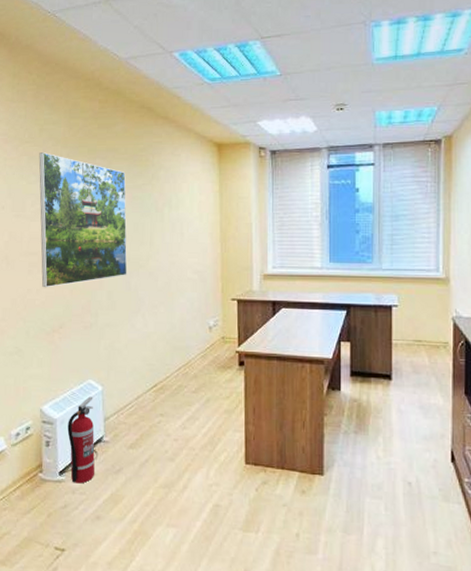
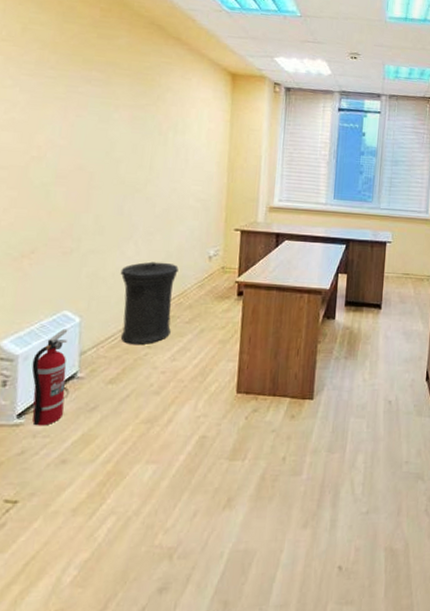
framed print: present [39,152,128,288] -> none [11,54,127,208]
trash can: none [132,333,182,412] -> present [120,261,179,344]

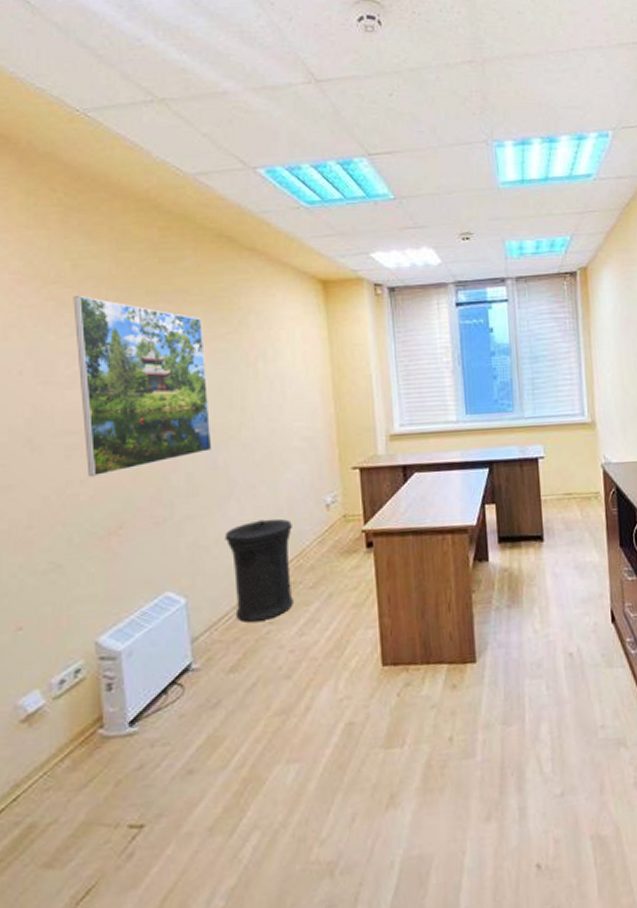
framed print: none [11,54,127,208] -> present [73,296,212,477]
fire extinguisher: present [31,329,68,426] -> none [138,613,183,733]

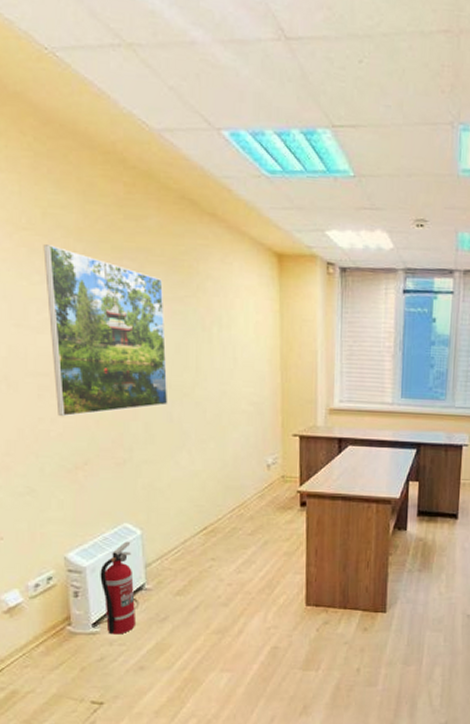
fire extinguisher: none [138,613,183,733] -> present [100,541,137,635]
trash can: present [225,518,293,622] -> none [177,471,236,557]

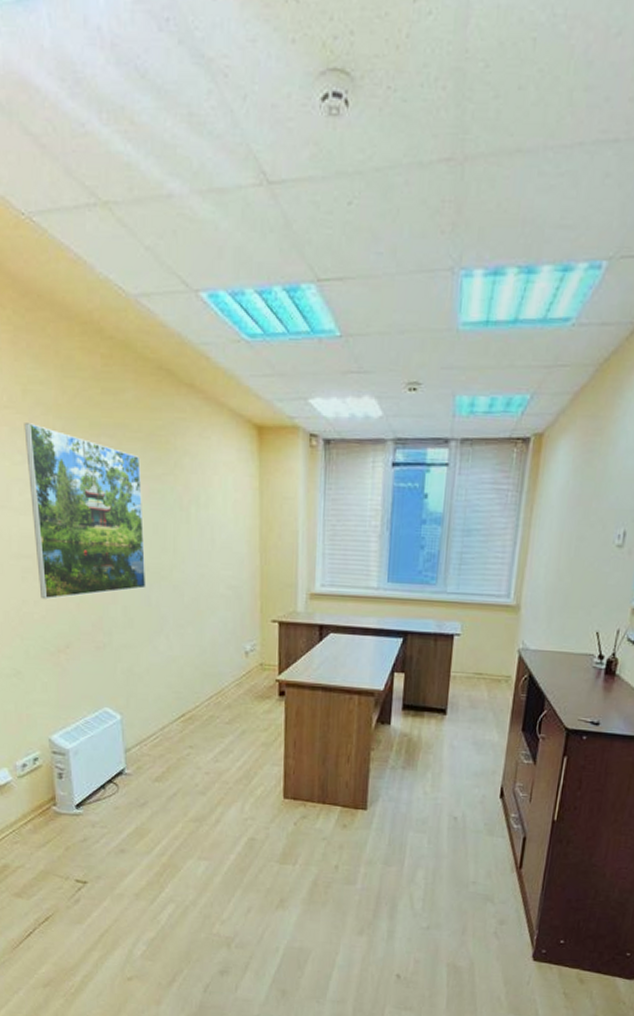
fire extinguisher: present [100,541,137,635] -> none [82,725,117,817]

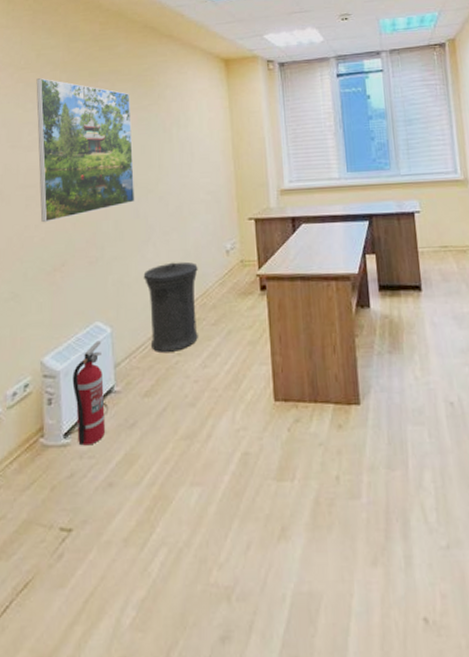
fire extinguisher: none [82,725,117,817] -> present [72,340,106,446]
trash can: none [155,657,214,744] -> present [143,261,198,352]

